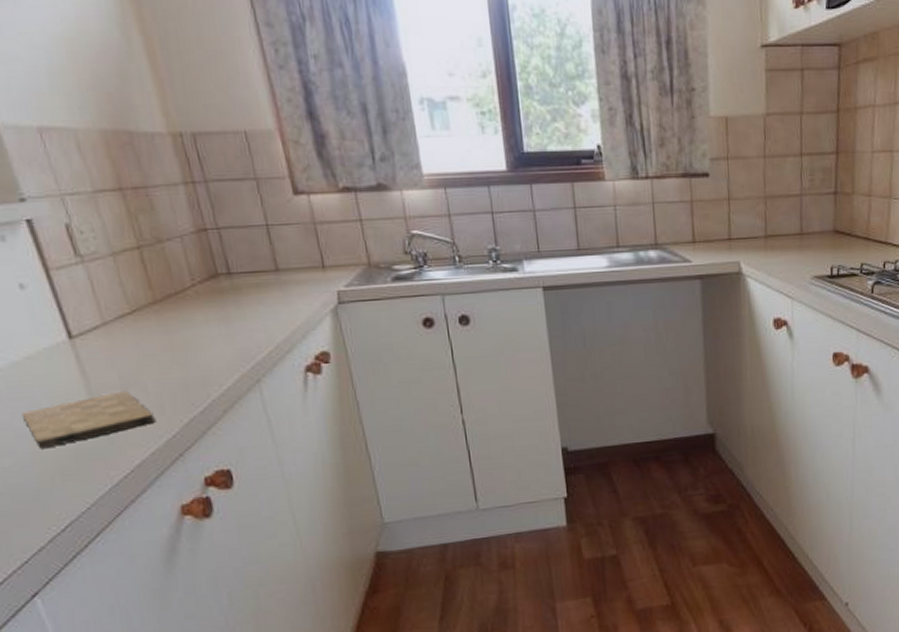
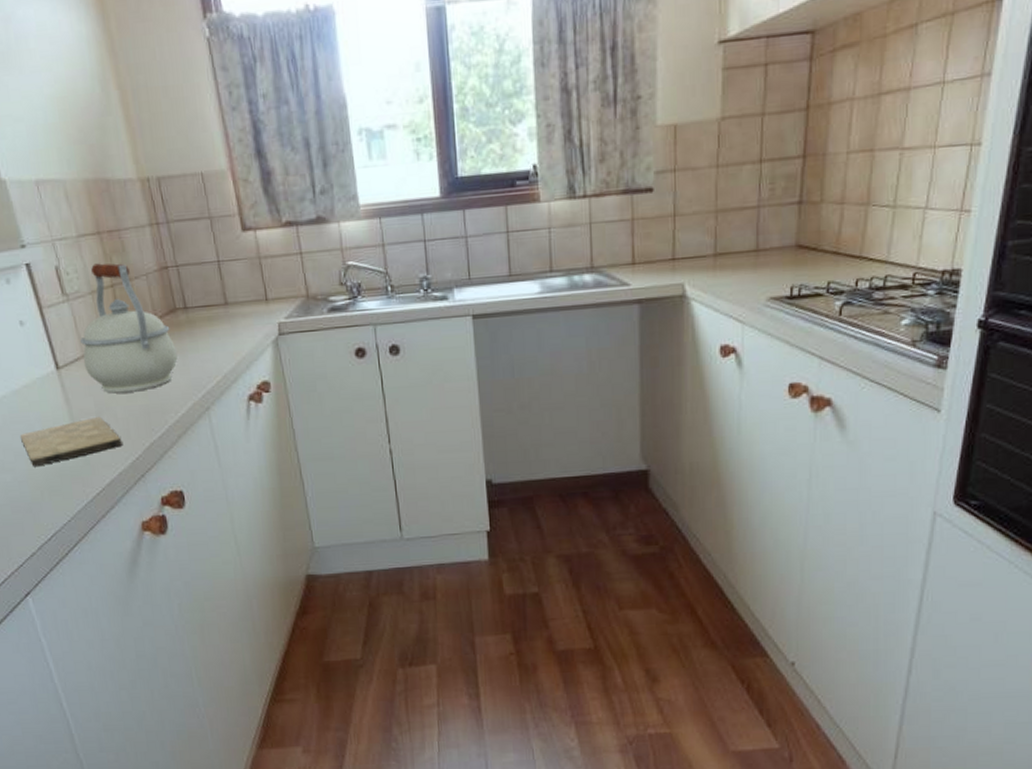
kettle: none [98,222,221,366] -> present [79,263,178,394]

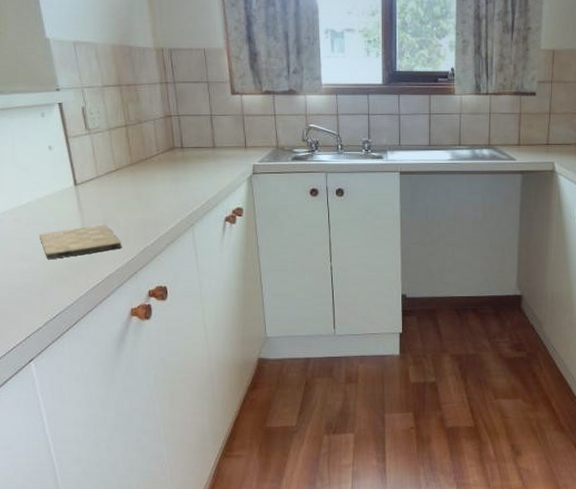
kettle: present [79,263,178,394] -> none [95,108,172,208]

